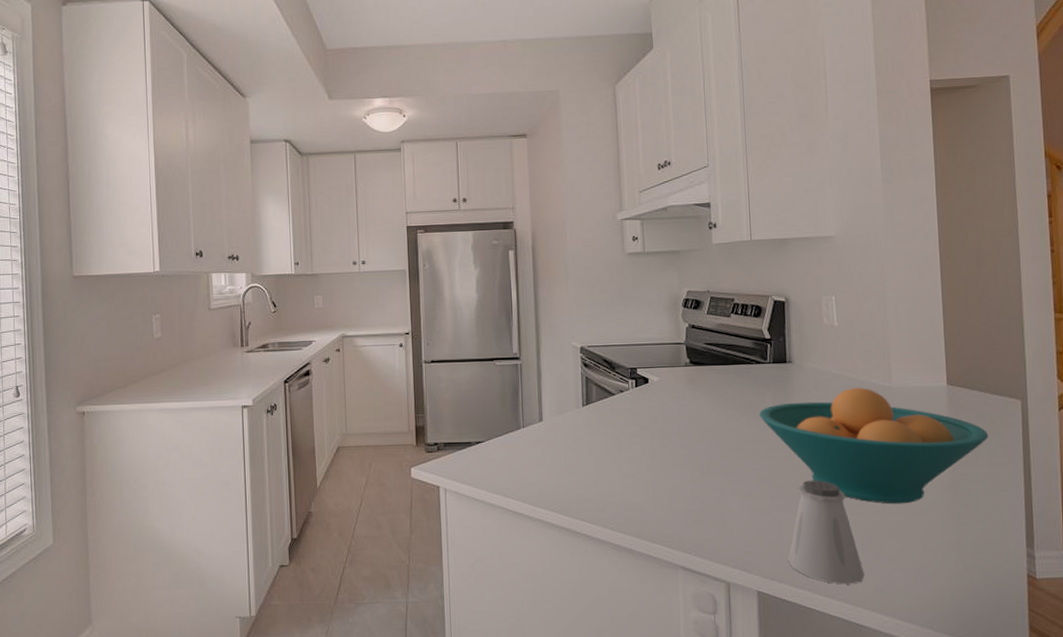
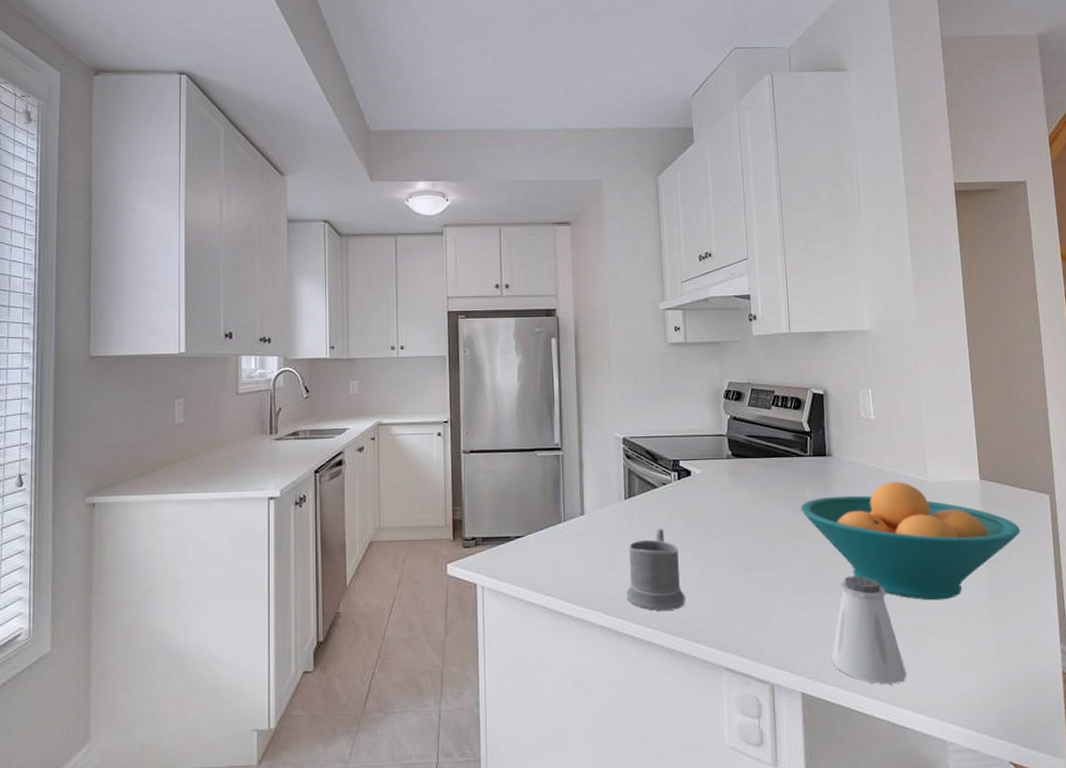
mug: none [584,434,643,512] -> present [626,528,686,611]

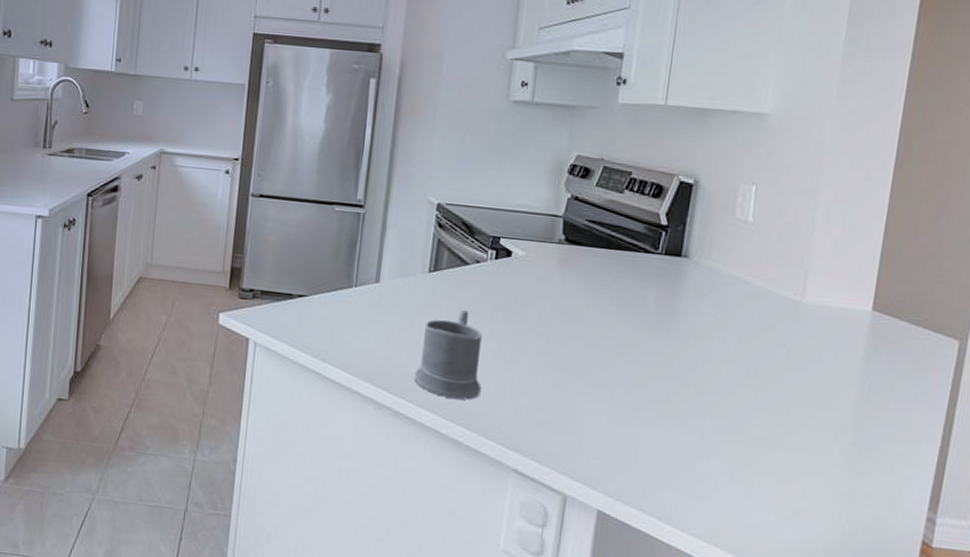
fruit bowl: present [801,482,1021,601] -> none [637,297,911,440]
saltshaker: present [831,576,907,685] -> none [640,395,728,520]

